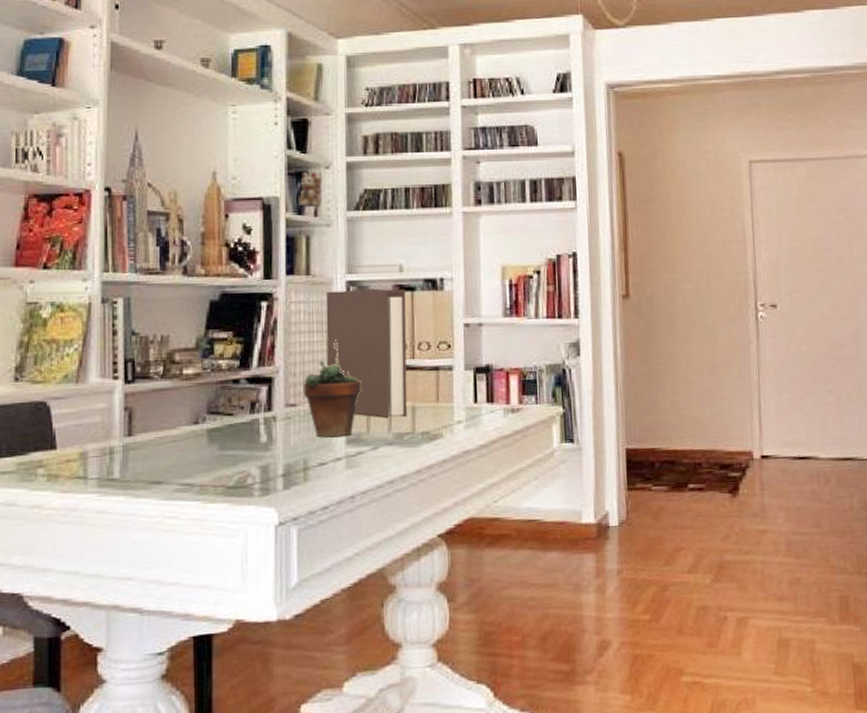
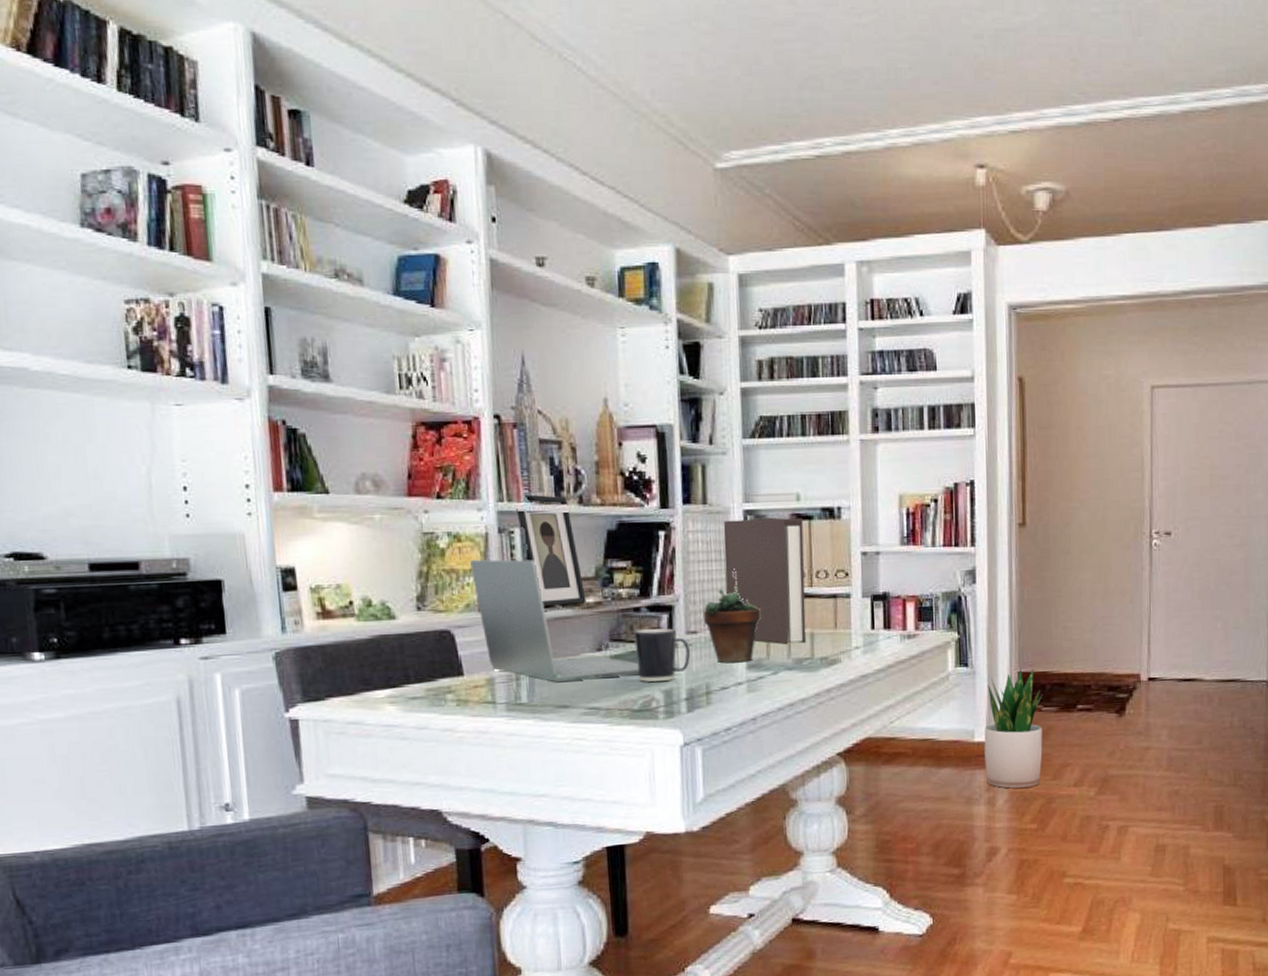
laptop: none [72,329,236,457] -> present [470,559,639,683]
picture frame: none [121,265,185,378] -> present [516,494,586,607]
mug: none [232,401,288,458] -> present [634,628,690,682]
decorative figurine: present [298,172,323,208] -> none [693,399,717,436]
planter: none [591,445,654,575] -> present [984,669,1043,789]

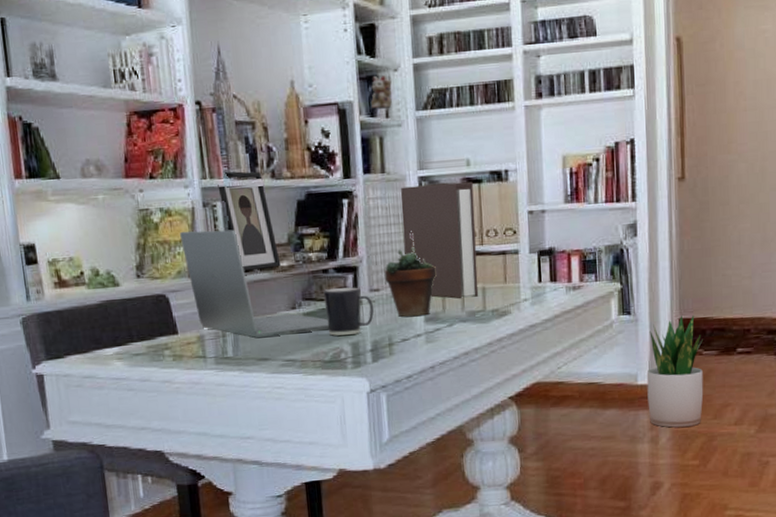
decorative figurine: none [693,399,717,436] -> present [370,75,392,110]

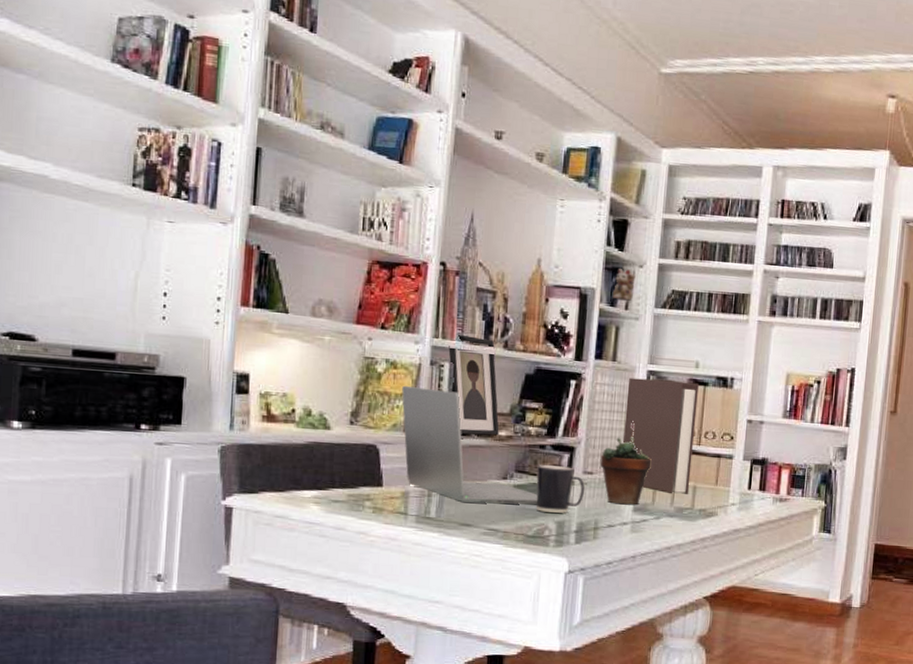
planter: present [646,315,704,428] -> none [835,541,895,650]

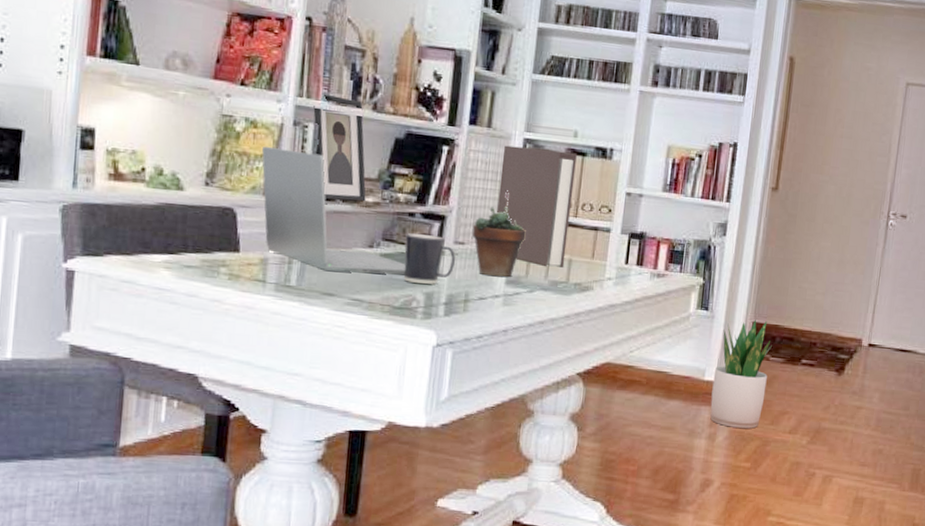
decorative figurine: present [612,268,636,302] -> none [488,31,514,66]
planter: none [835,541,895,650] -> present [710,319,772,429]

